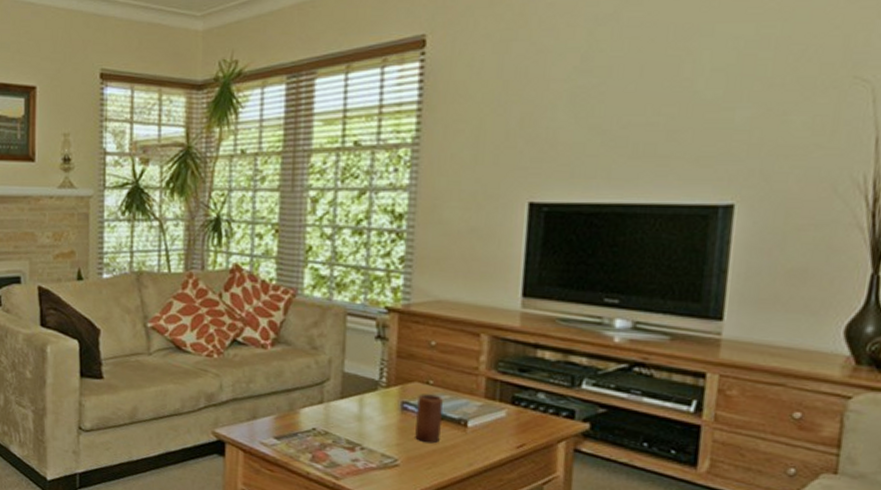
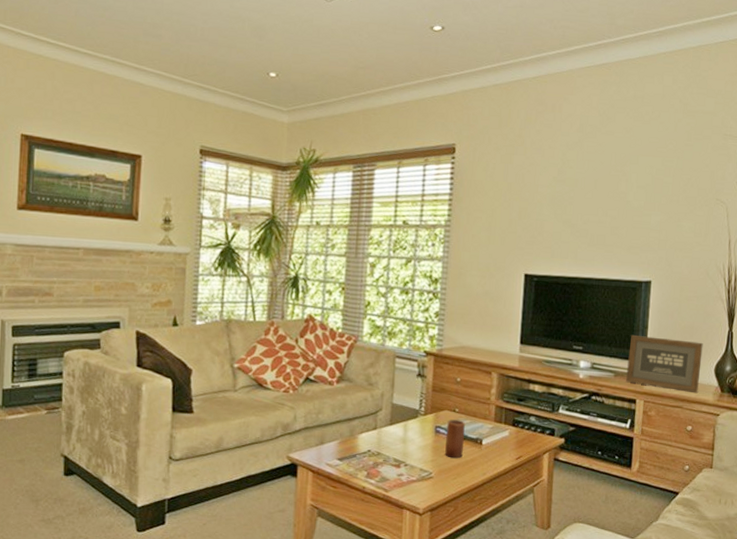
picture frame: none [690,281,825,365] -> present [626,334,703,393]

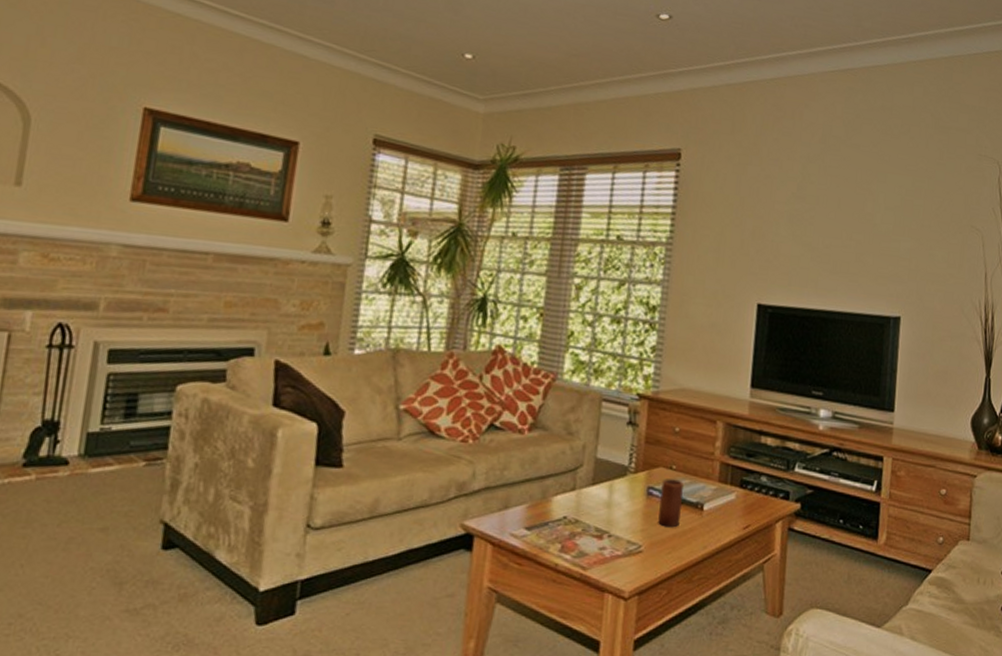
picture frame: present [626,334,703,393] -> none [872,379,958,449]

